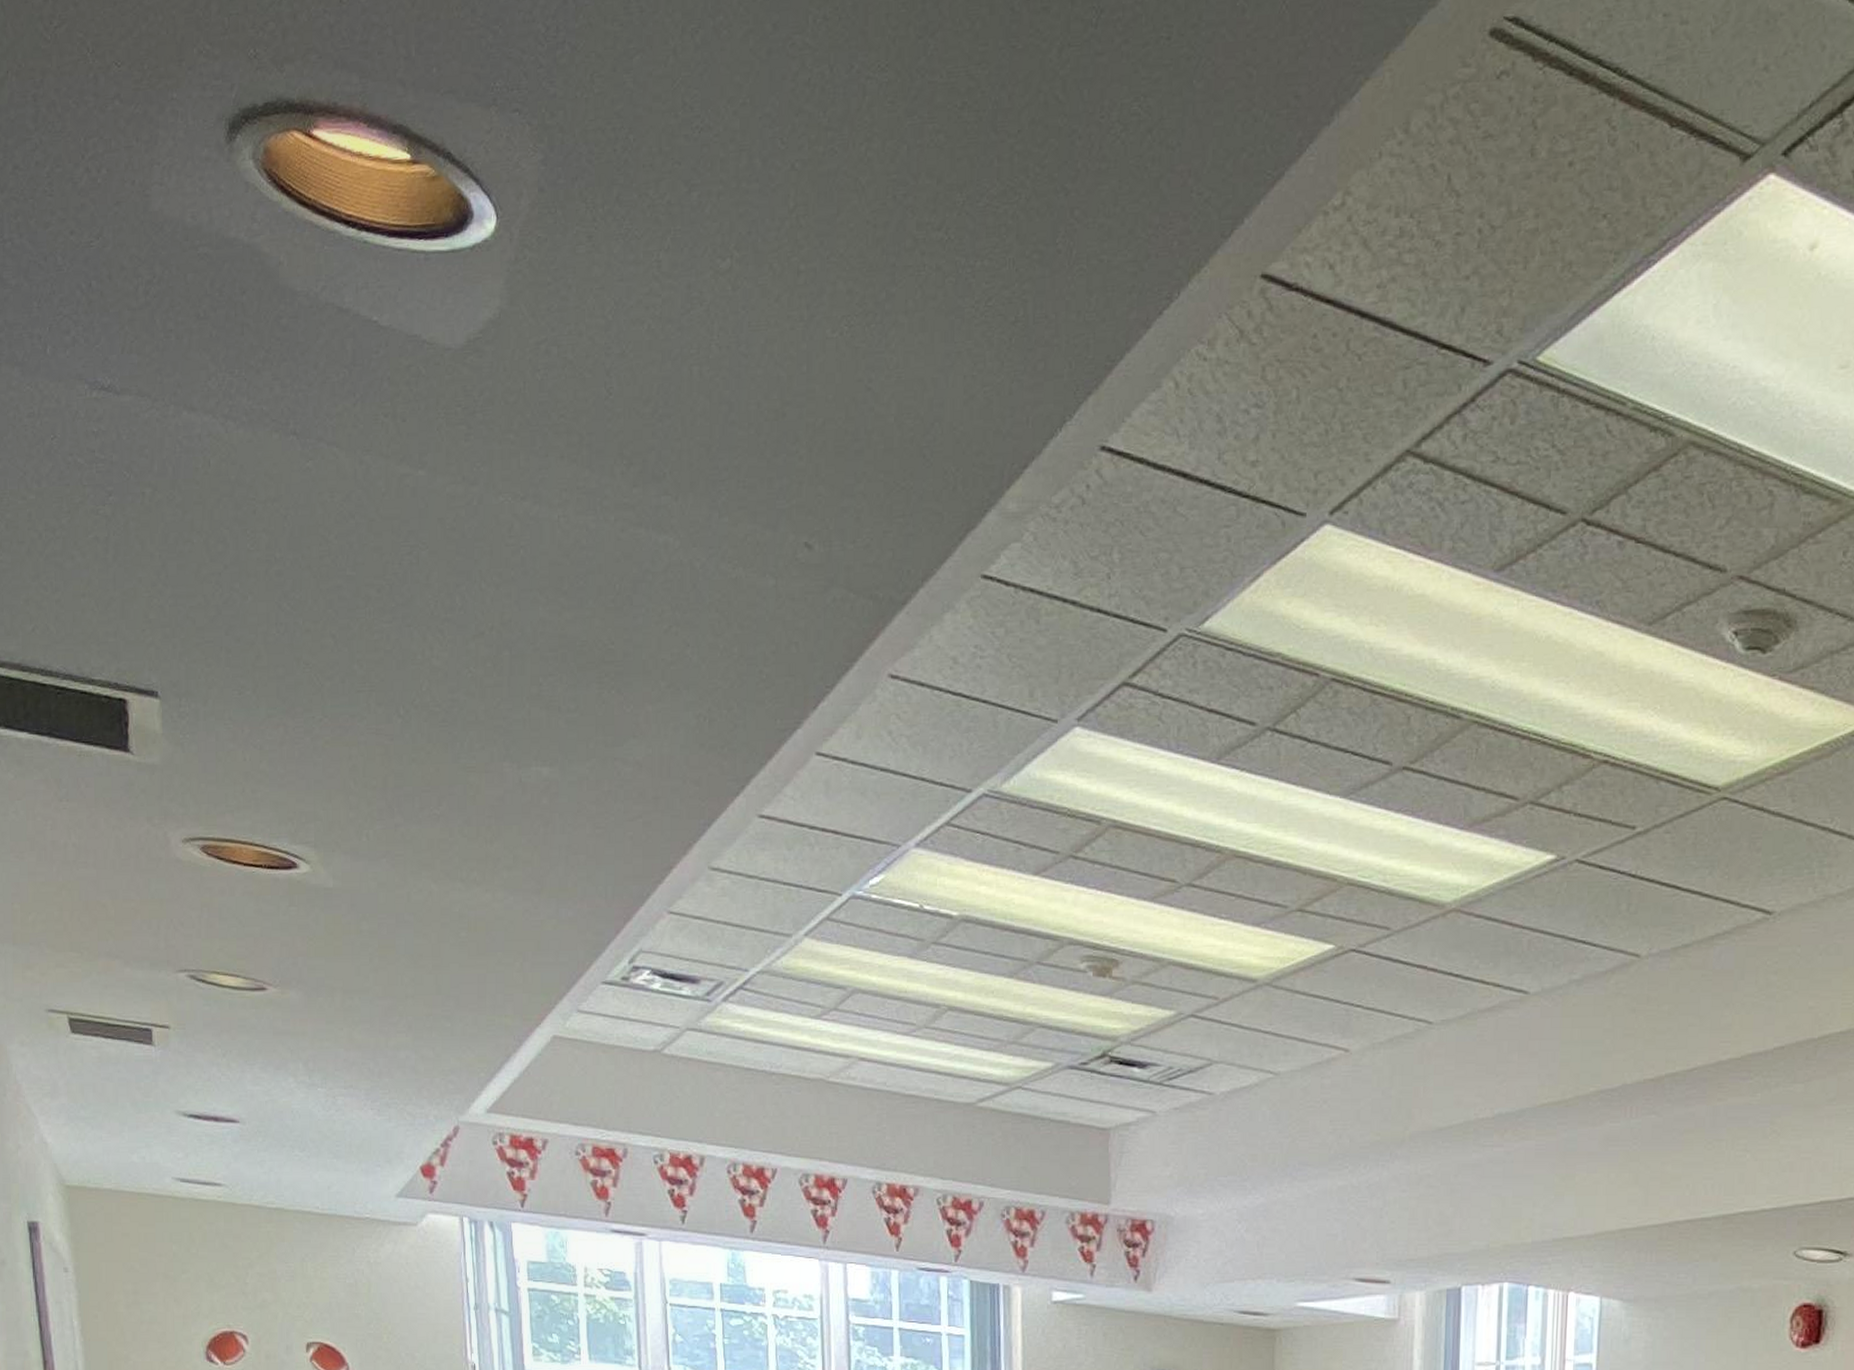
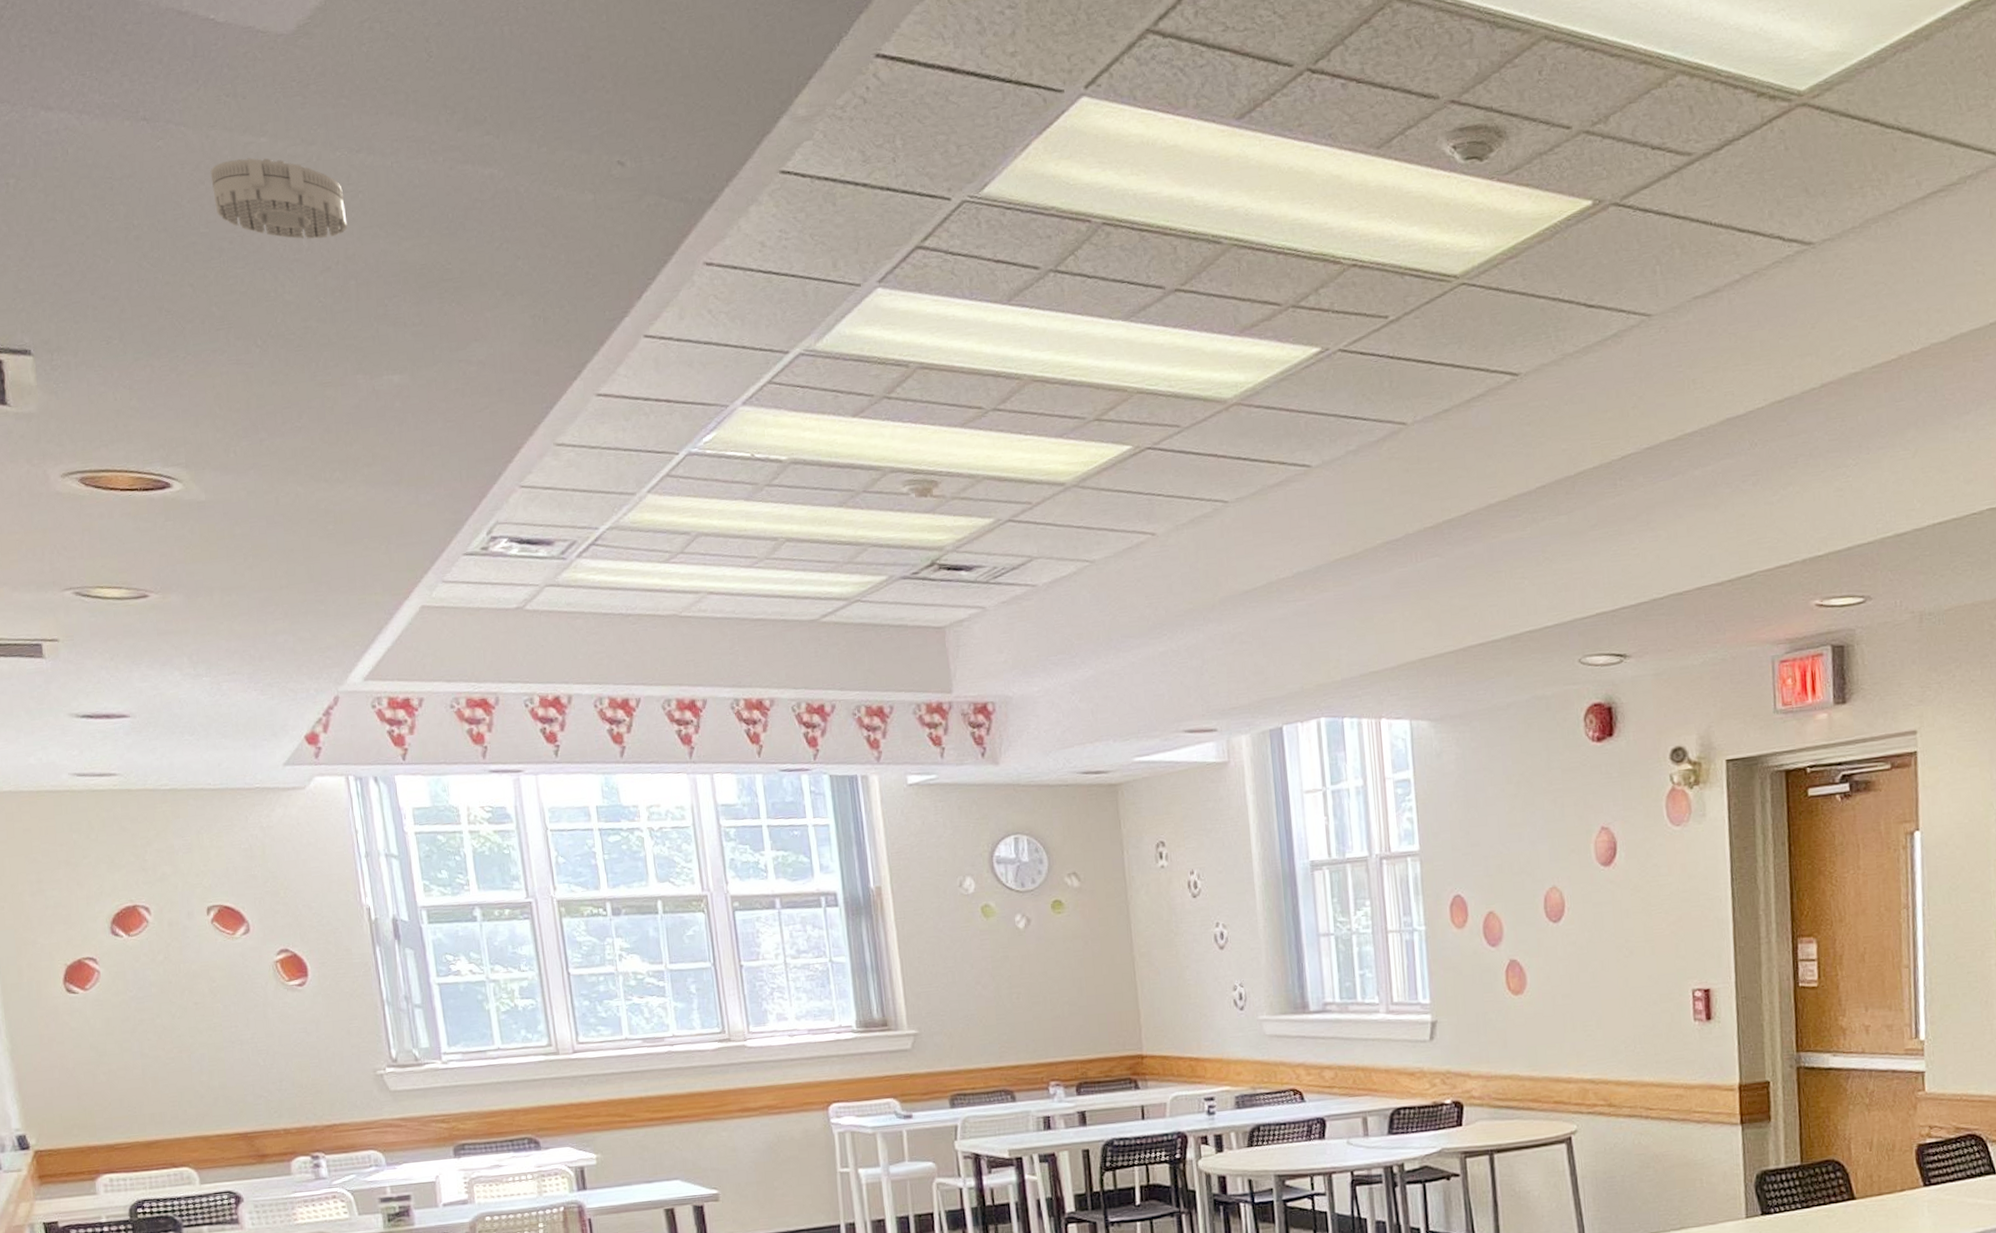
smoke detector: none [362,492,506,598] -> present [210,157,348,240]

